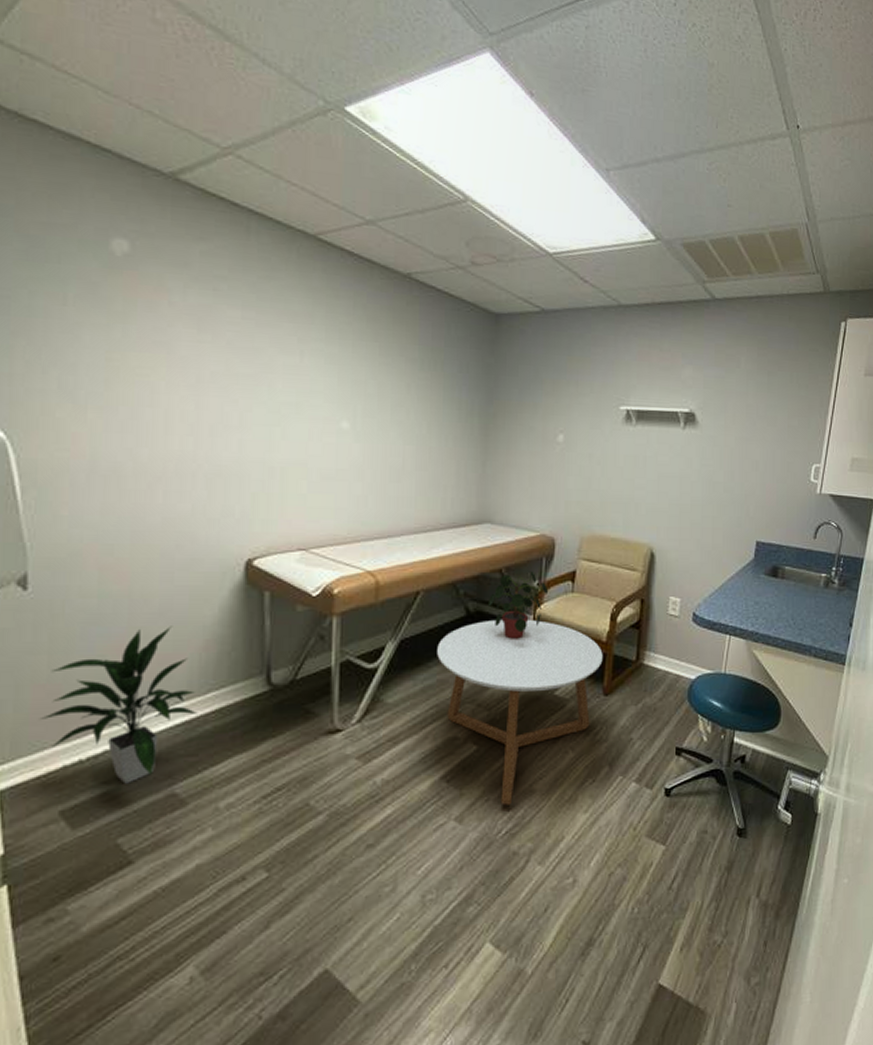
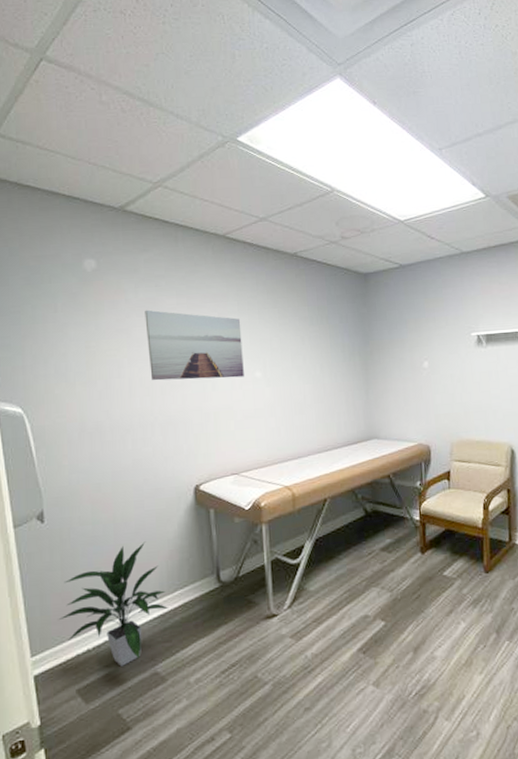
wall art: none [195,320,328,426] -> present [145,310,244,381]
coffee table: present [437,619,603,805] -> none [345,514,481,671]
potted plant: present [487,571,548,639] -> none [381,474,429,532]

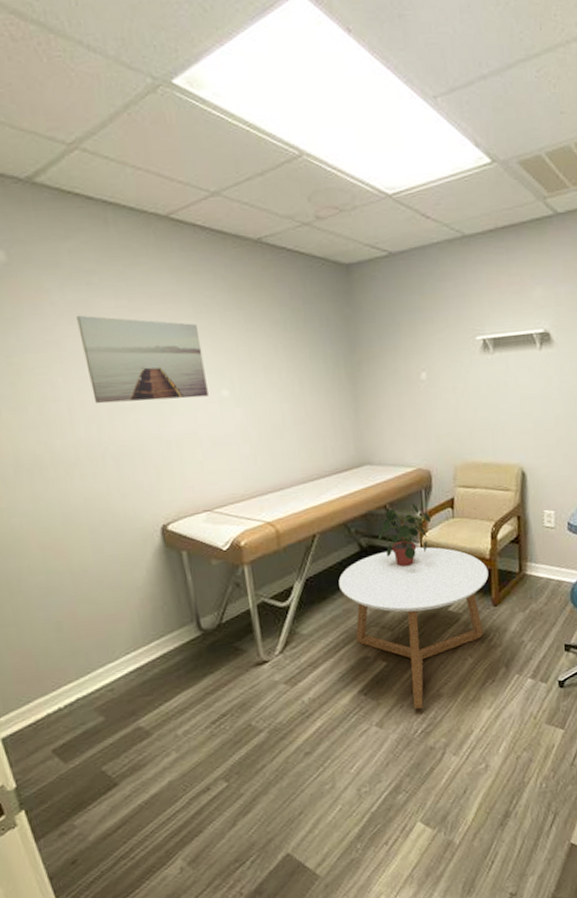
indoor plant: present [58,541,169,666] -> none [20,590,146,723]
coffee table: none [345,514,481,671] -> present [338,546,489,710]
potted plant: none [381,474,429,532] -> present [377,503,431,567]

